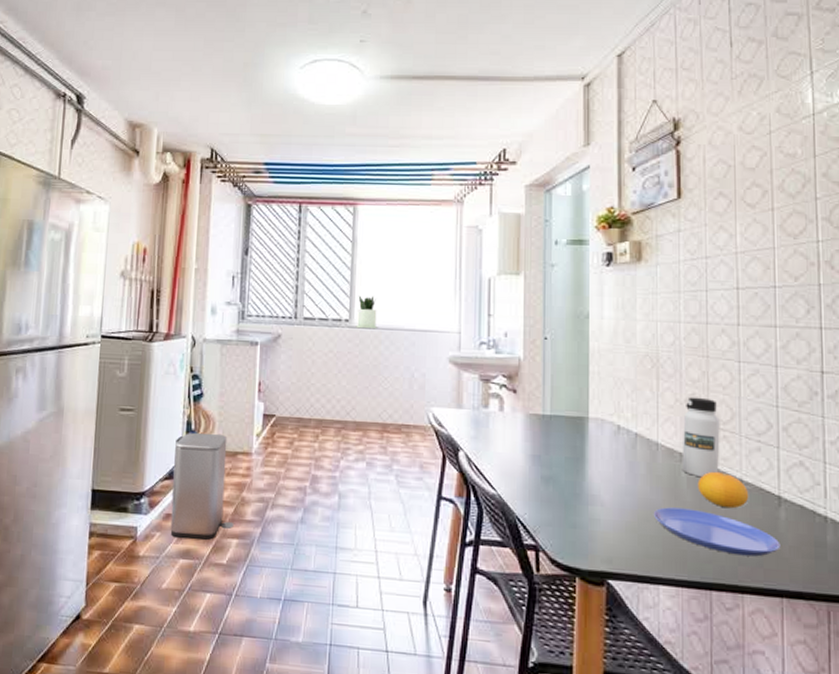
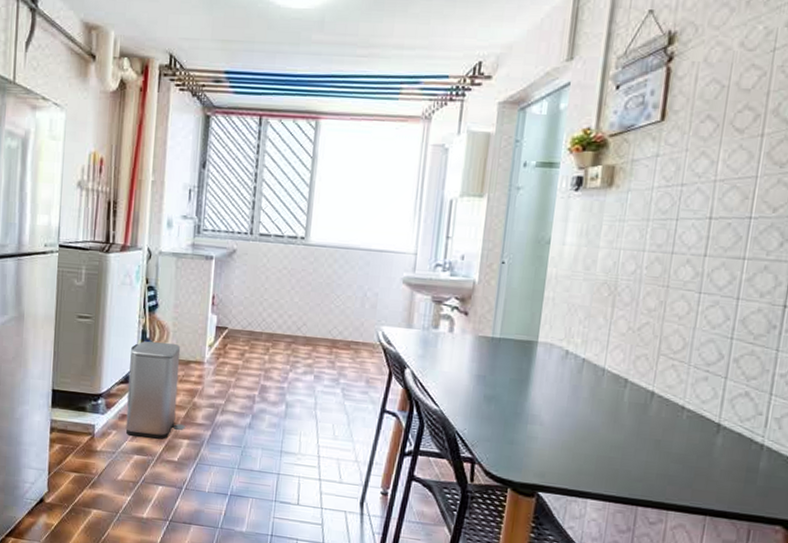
planter: present [356,296,378,330] -> none [311,213,334,248]
plate: present [653,507,781,557] -> none [590,429,713,478]
water bottle: present [682,397,720,478] -> none [625,325,671,403]
fruit: present [697,471,749,509] -> none [638,397,689,433]

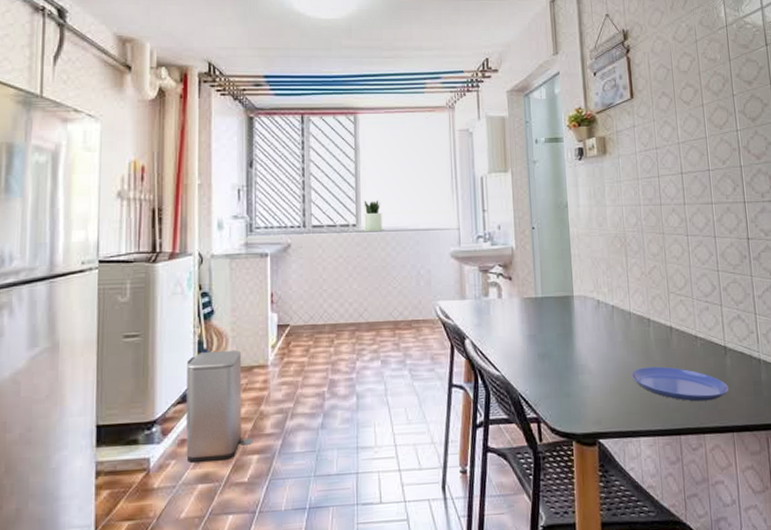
planter: none [311,213,334,248] -> present [363,200,384,232]
plate: none [590,429,713,478] -> present [630,366,729,402]

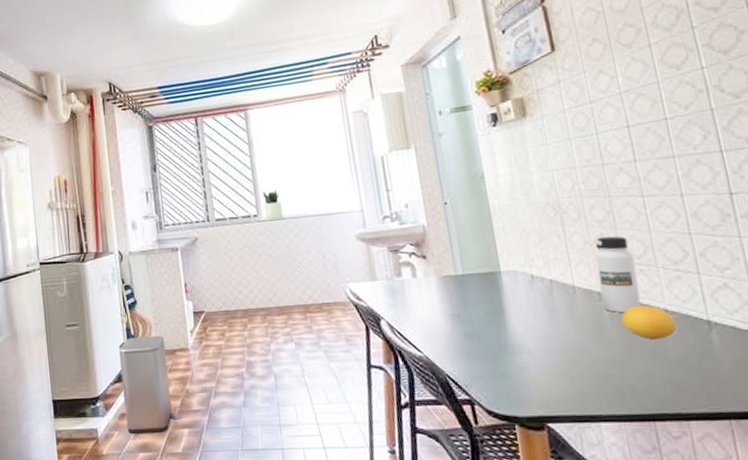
plate: present [630,366,729,402] -> none [581,344,719,384]
water bottle: none [648,269,679,338] -> present [595,236,642,313]
fruit: none [663,331,703,362] -> present [621,305,677,340]

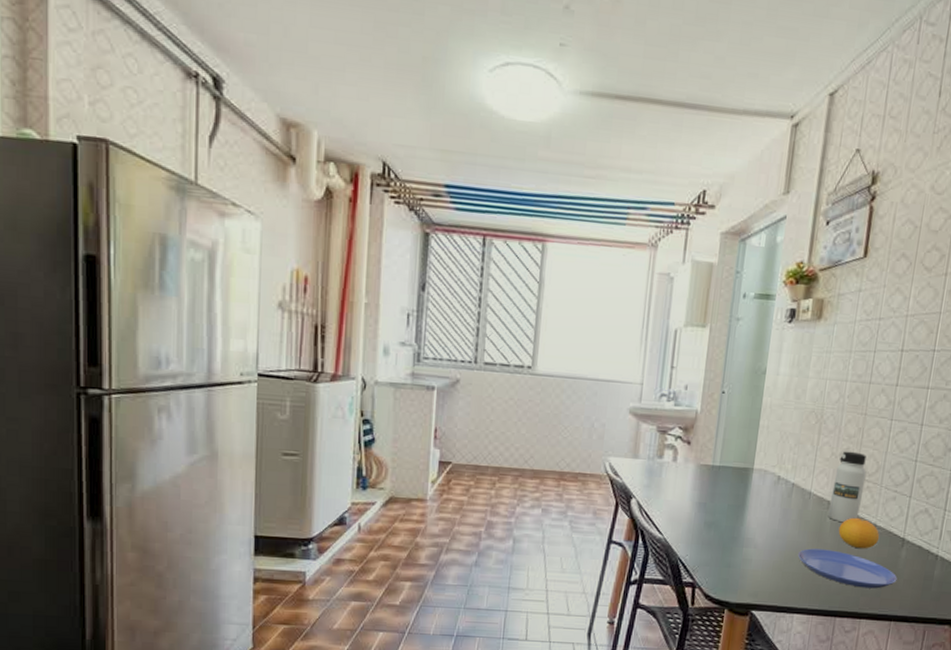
pedal bin: present [119,335,183,434] -> none [341,479,407,583]
planter: present [262,190,285,222] -> none [538,341,561,378]
plate: none [581,344,719,384] -> present [797,548,897,589]

